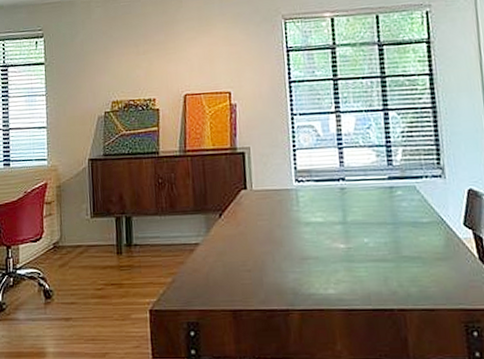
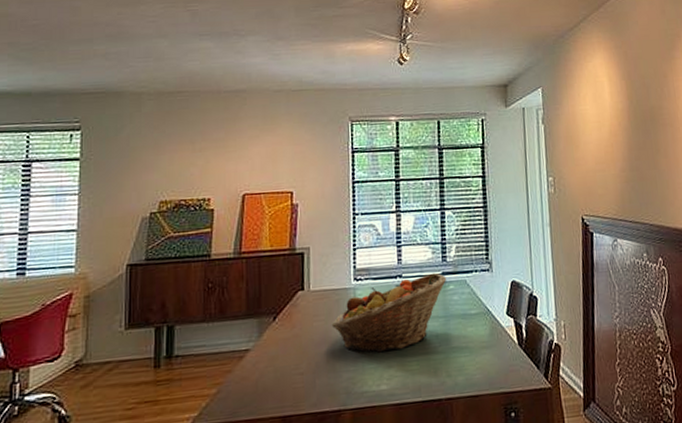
fruit basket: none [276,177,394,256] -> present [332,272,447,353]

